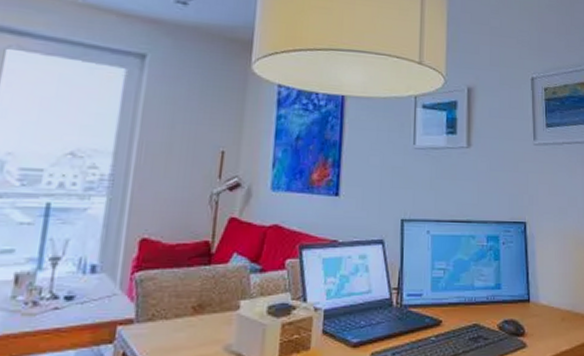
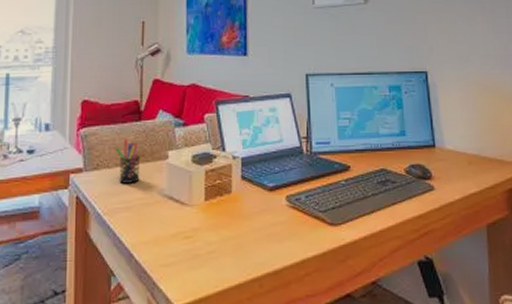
pen holder: none [176,286,207,338] -> present [115,139,141,184]

